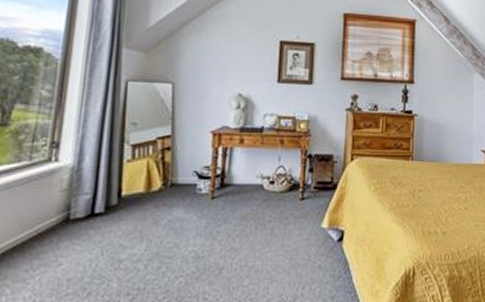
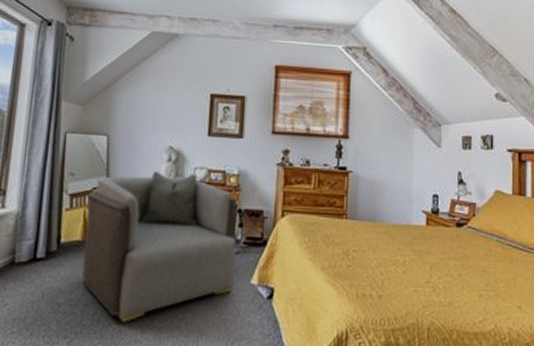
armchair: none [146,119,307,274] -> present [82,171,237,322]

